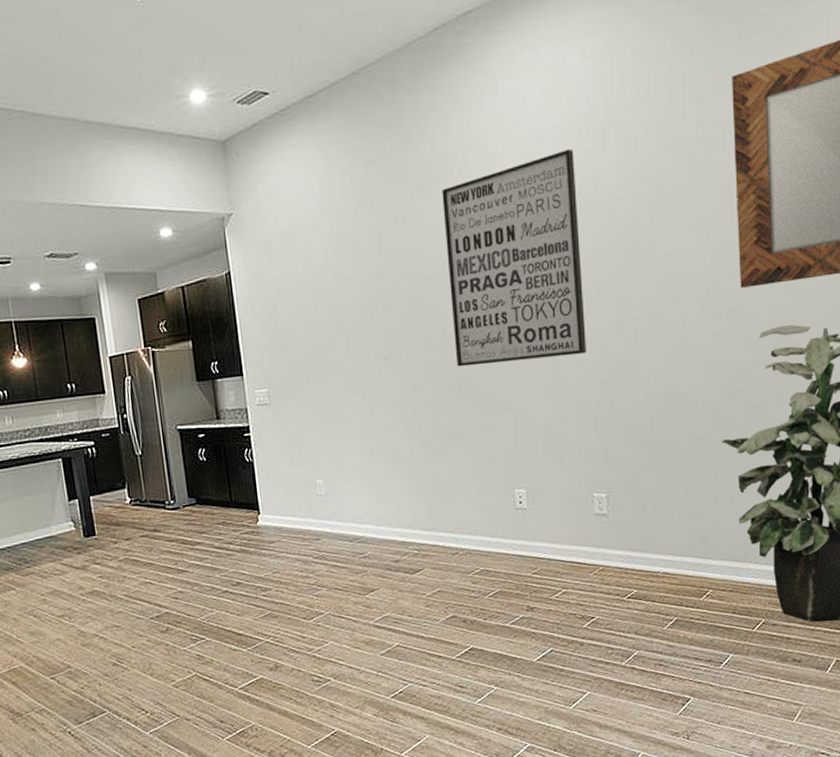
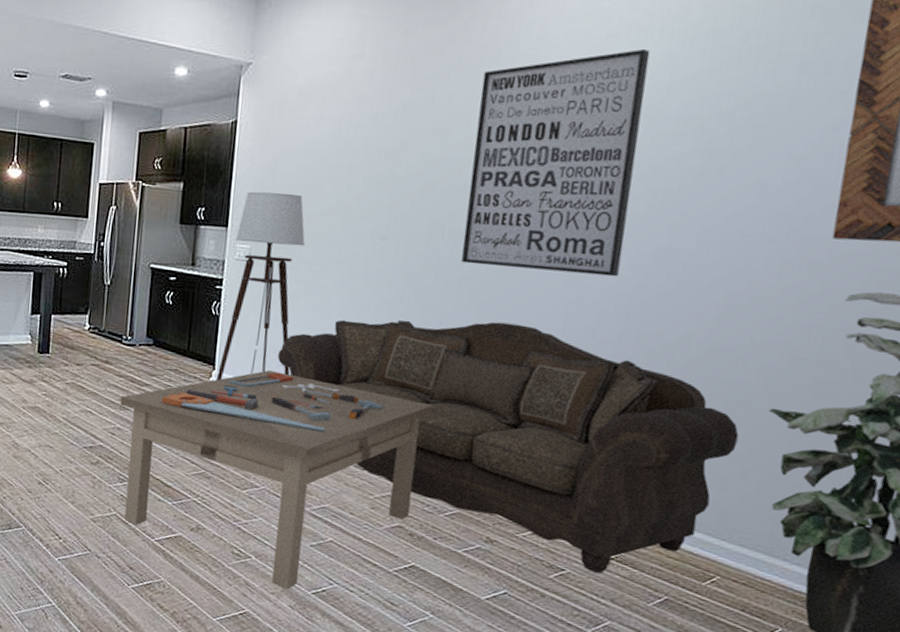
coffee table: none [176,500,461,700] -> present [120,370,434,590]
floor lamp: none [252,332,329,523] -> present [217,191,305,381]
sofa: none [315,412,704,613] -> present [278,319,739,573]

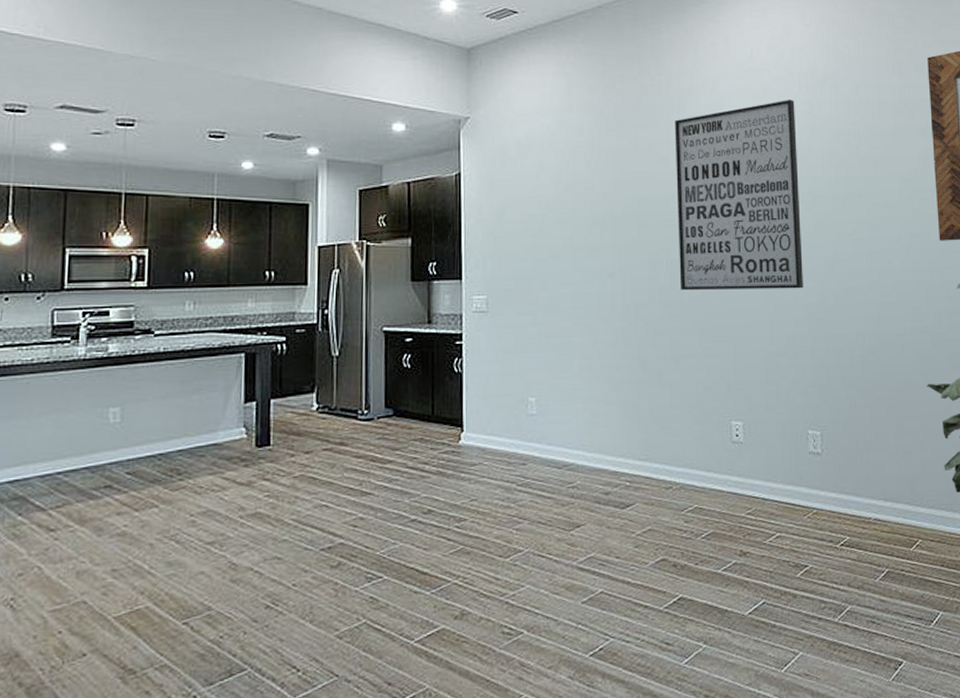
coffee table: present [120,370,434,590] -> none [361,422,677,659]
floor lamp: present [217,191,305,381] -> none [467,240,540,442]
sofa: present [278,319,739,573] -> none [527,341,911,561]

